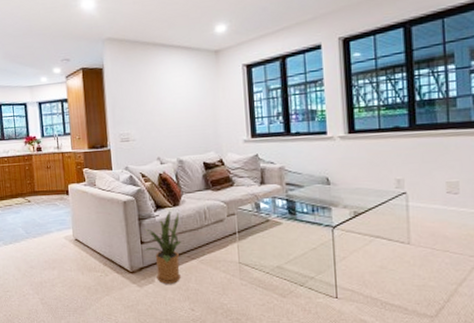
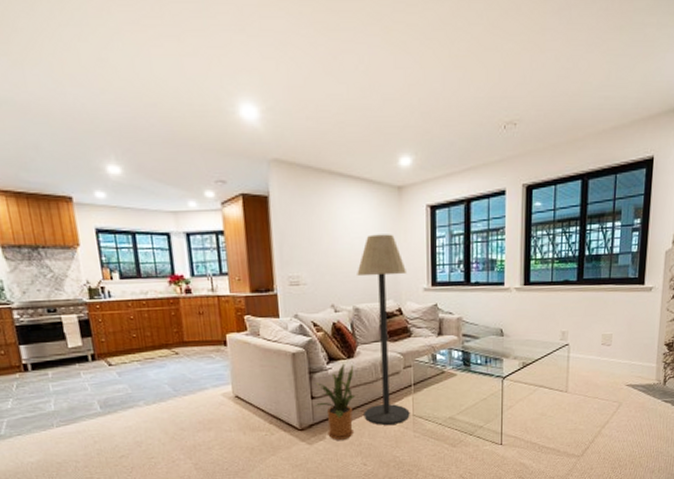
floor lamp: none [180,92,236,271] -> present [357,234,410,425]

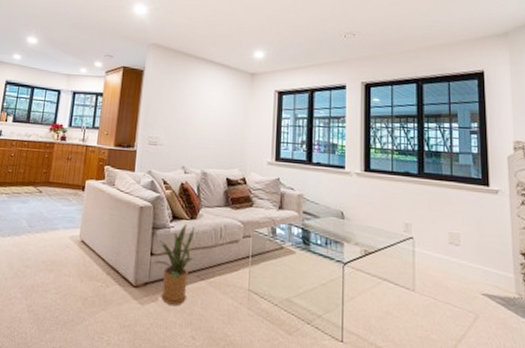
floor lamp: present [357,234,410,425] -> none [199,109,254,297]

